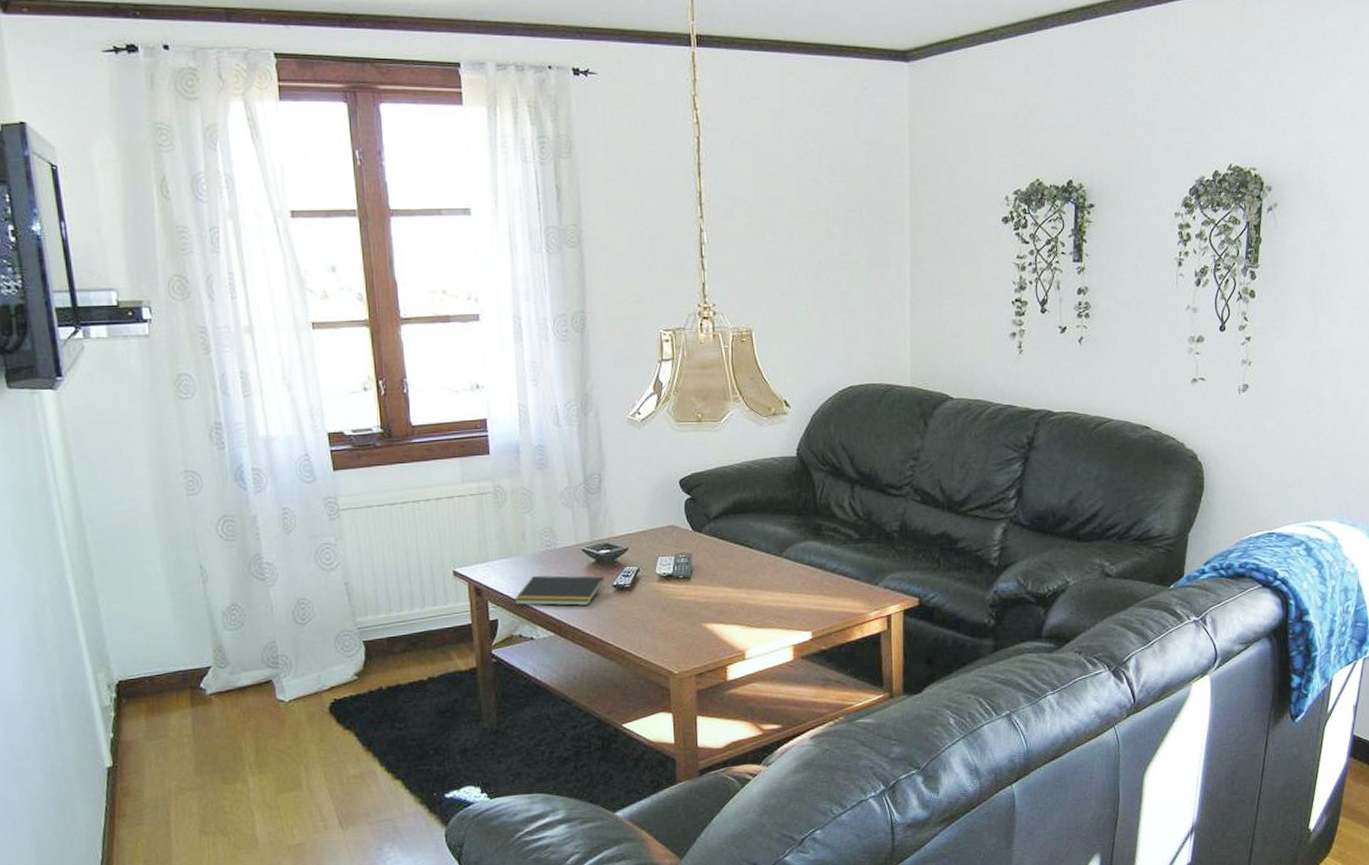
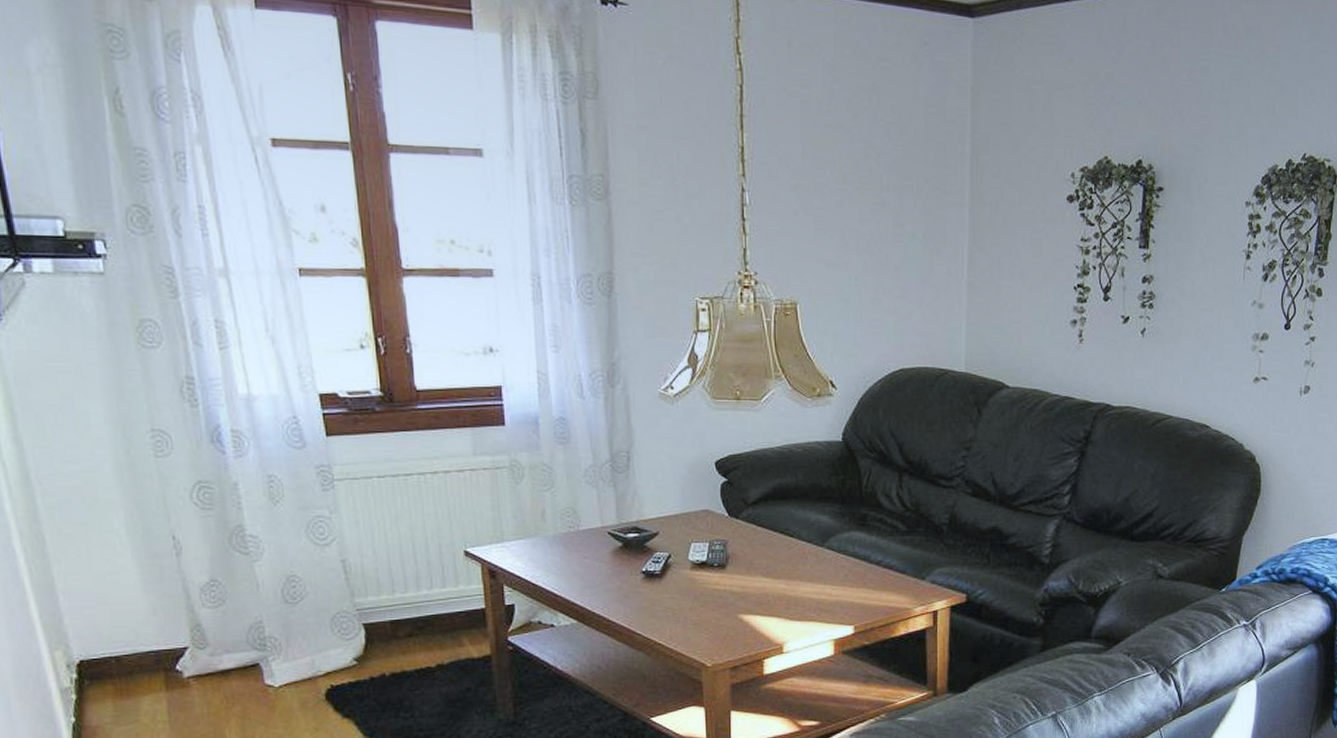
notepad: present [513,575,604,606] -> none [532,559,632,592]

